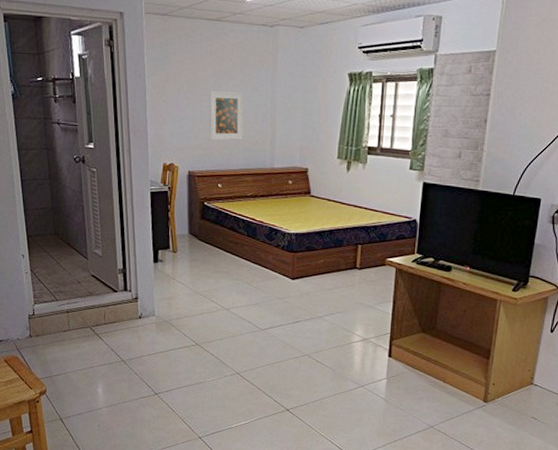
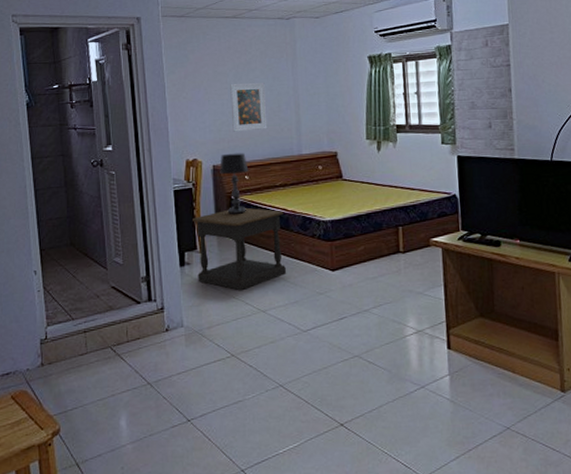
side table: none [167,214,252,290] -> present [193,207,287,291]
table lamp: none [195,161,222,221] -> present [219,153,249,215]

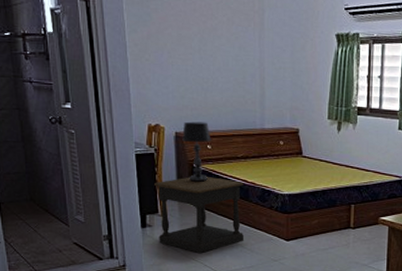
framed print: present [230,82,268,132] -> none [195,49,232,101]

